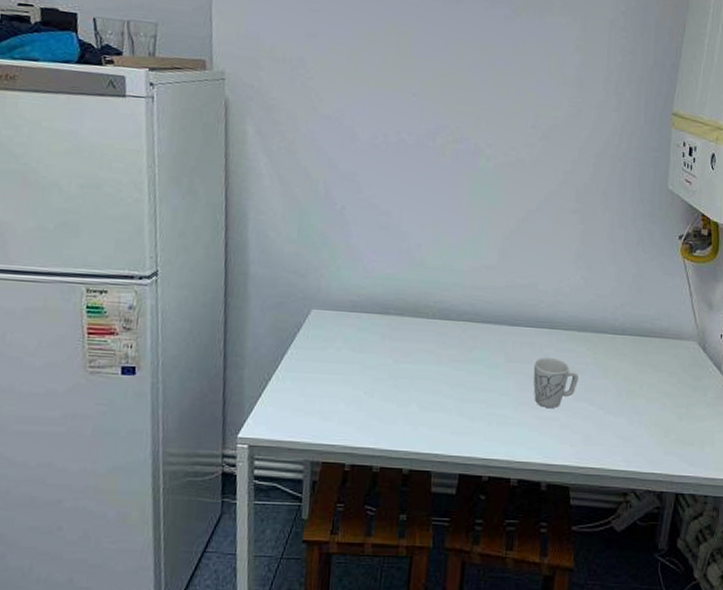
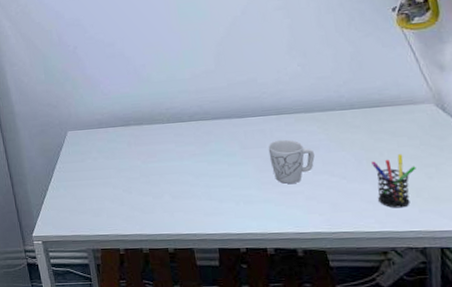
pen holder: none [629,390,670,448] -> present [371,154,416,208]

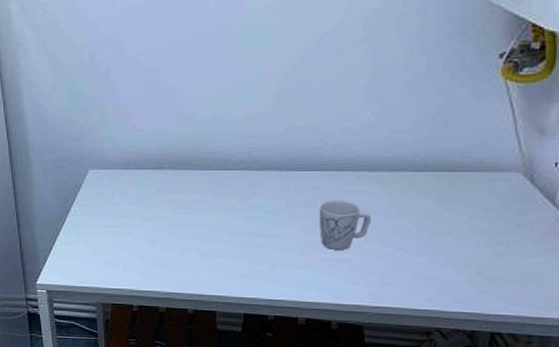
pen holder: present [371,154,416,208] -> none [433,227,485,287]

